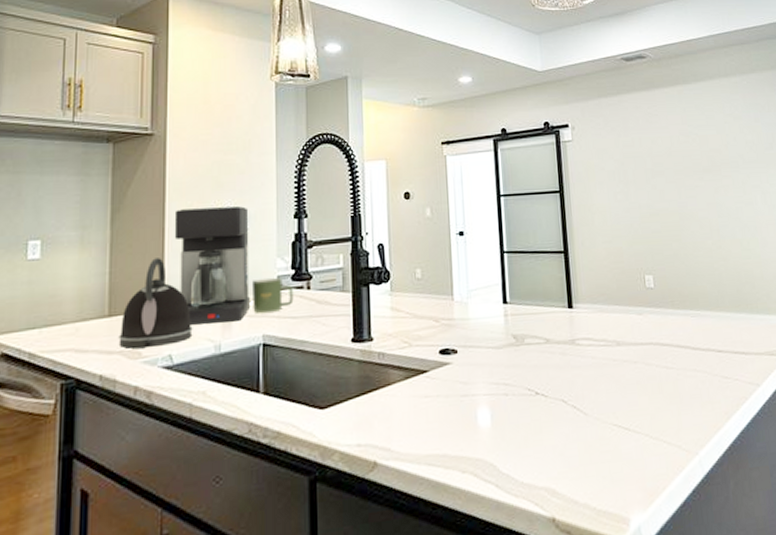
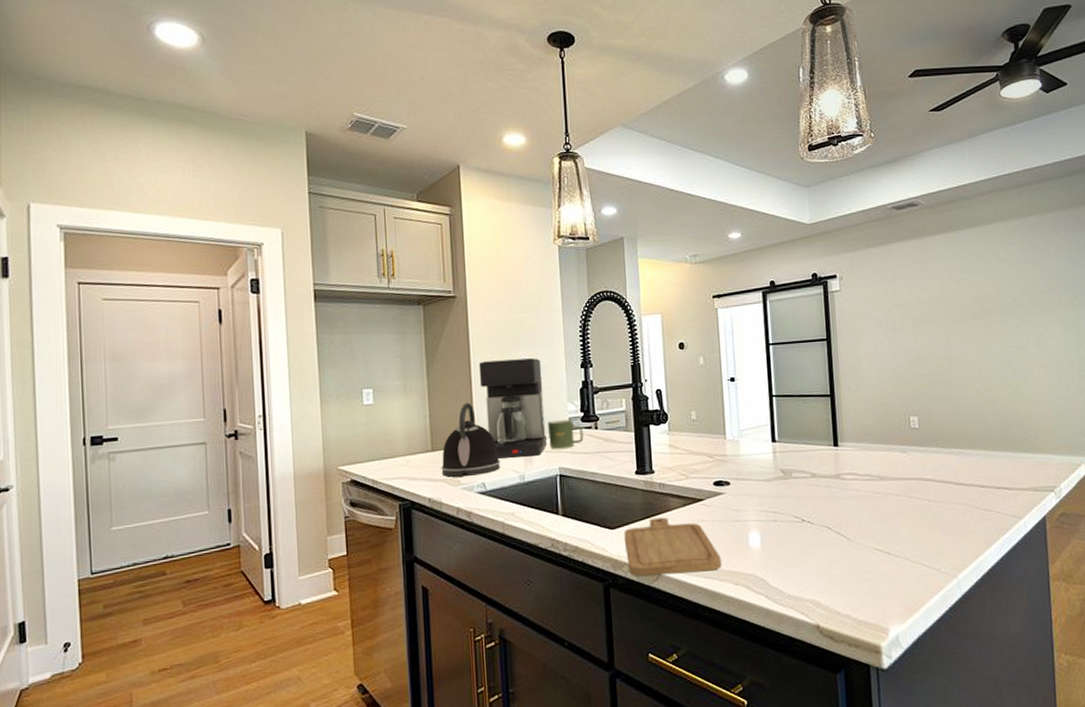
chopping board: none [335,393,447,467] -> present [623,517,722,577]

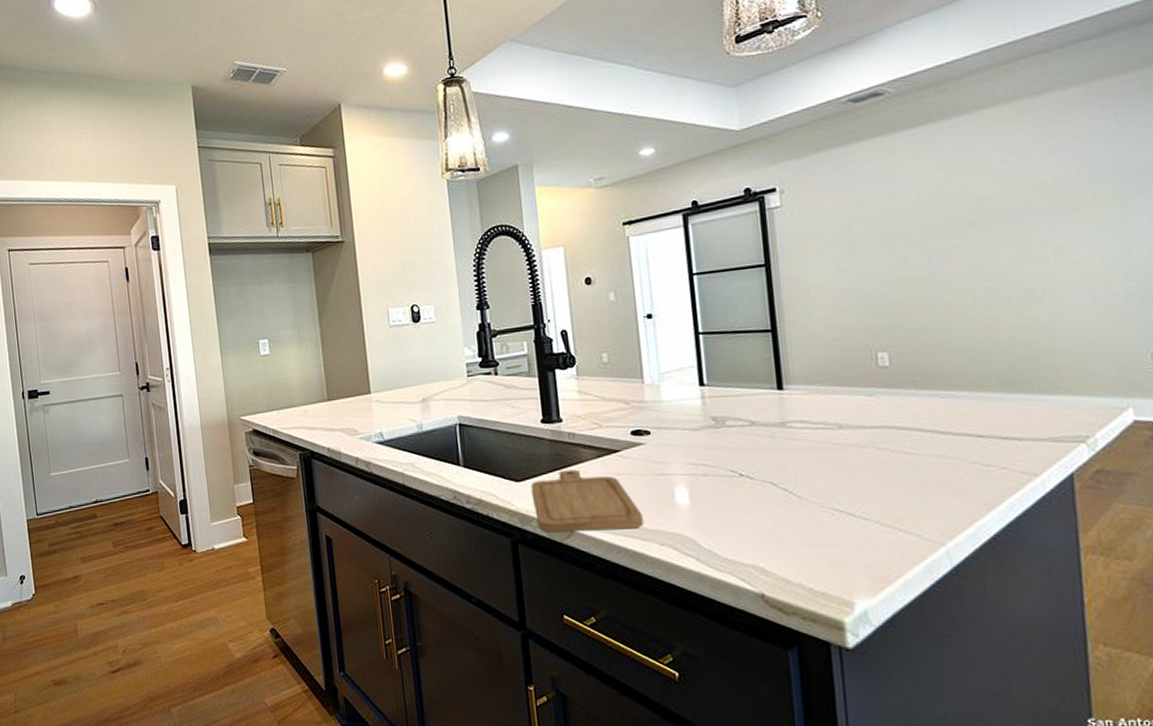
kettle: present [441,403,501,478] -> none [338,350,397,427]
coffee maker: present [478,358,547,459] -> none [370,301,444,407]
mug: present [548,419,584,450] -> none [444,364,483,398]

